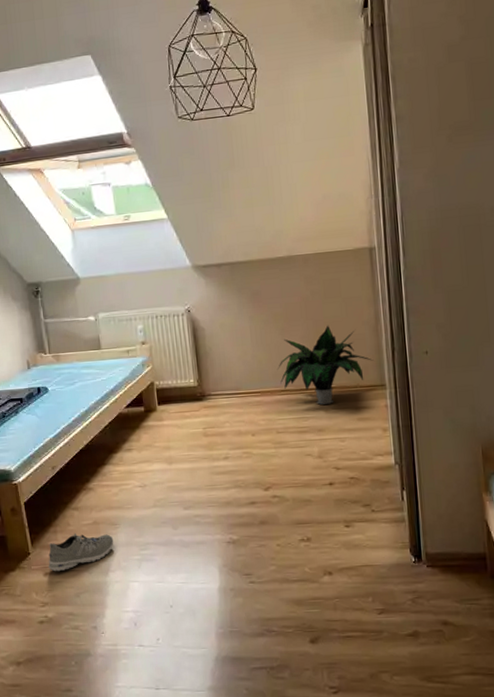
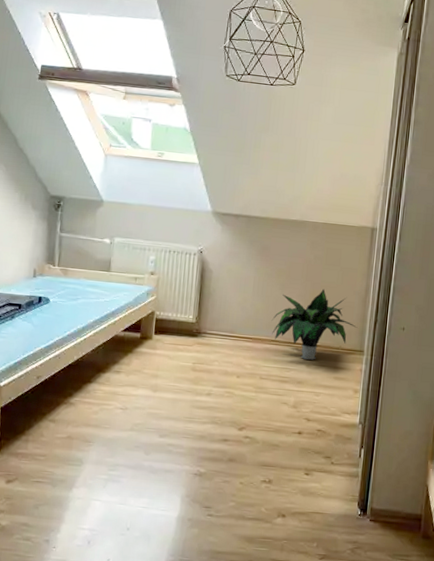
sneaker: present [48,532,114,572] -> none [12,444,85,481]

